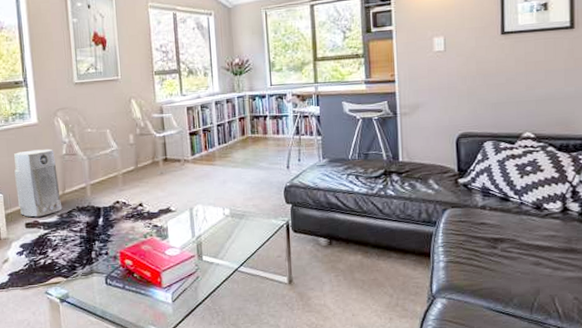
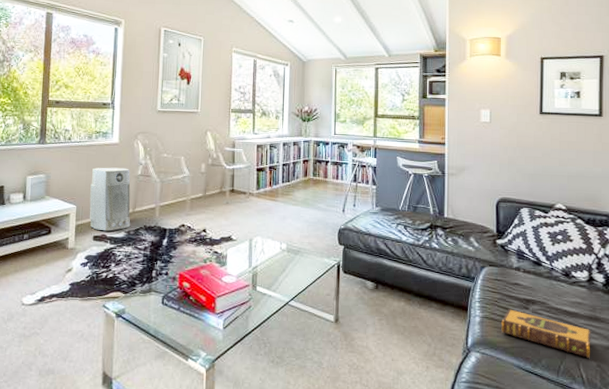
hardback book: none [468,250,567,293] -> present [501,309,591,359]

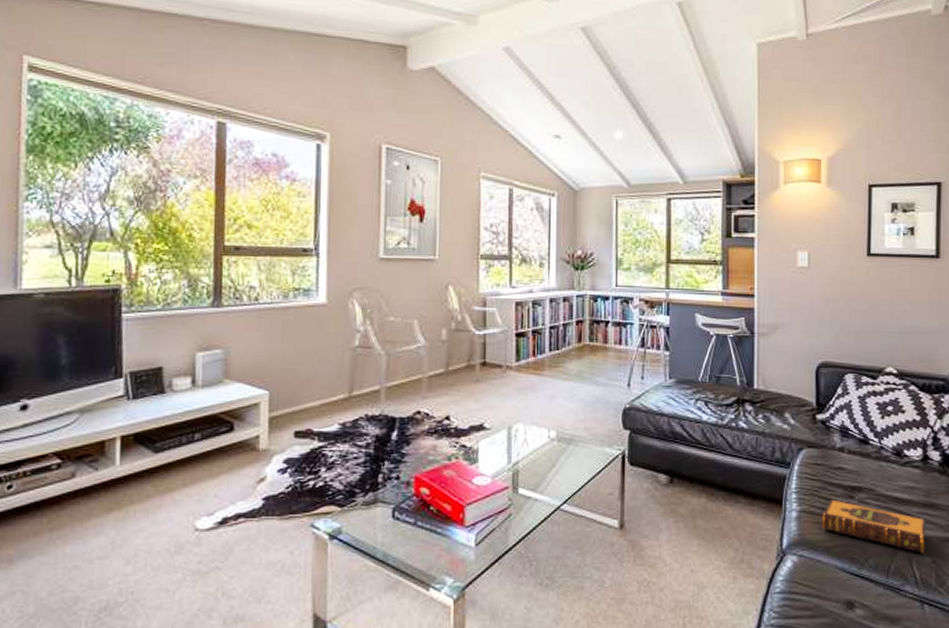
air purifier: present [89,167,131,232] -> none [287,337,347,425]

